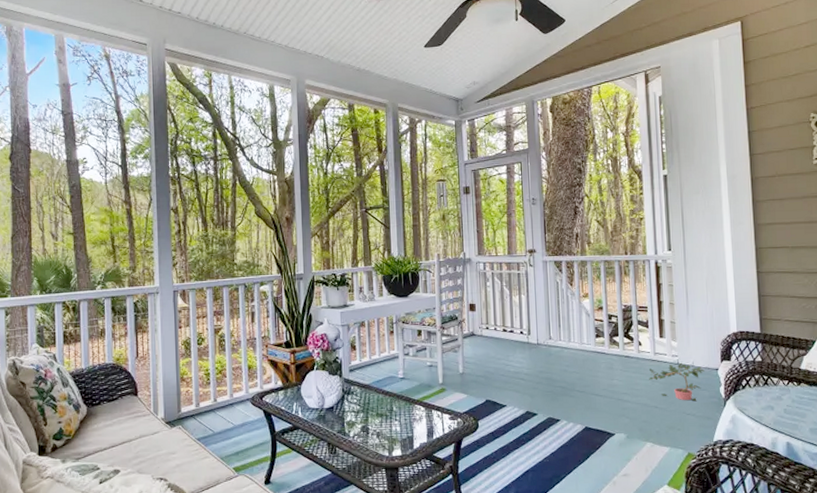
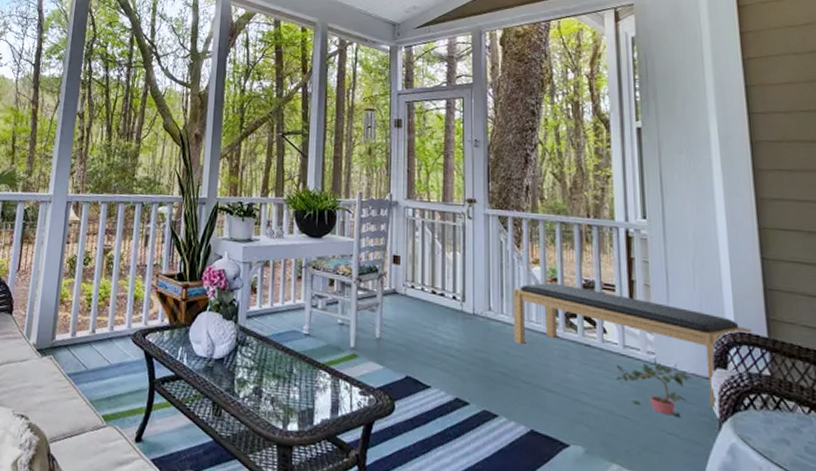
bench: none [568,311,749,391] -> present [512,283,753,409]

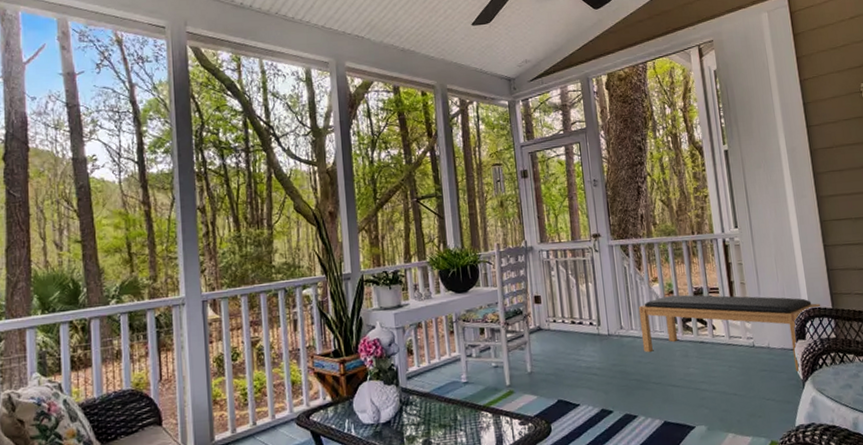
potted plant: present [616,362,692,418] -> none [725,344,781,386]

